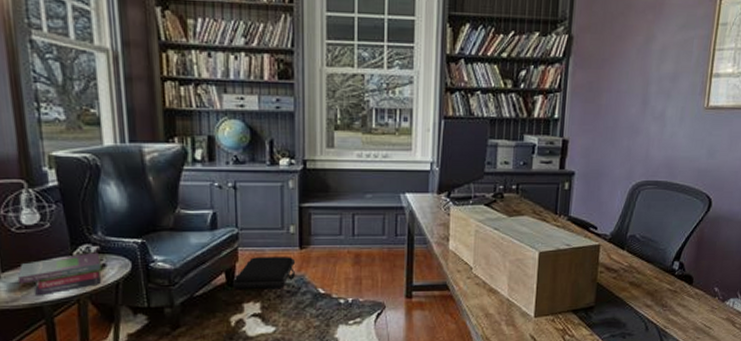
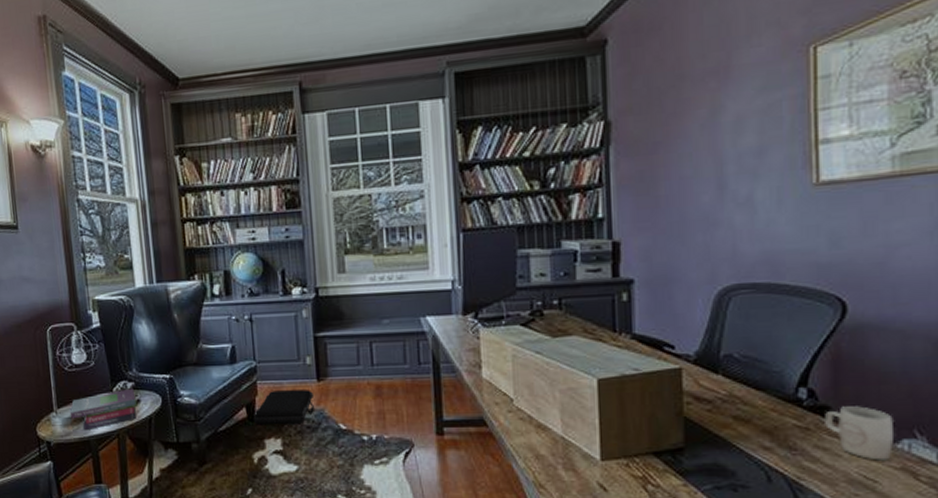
mug: none [686,275,727,314] -> present [825,406,893,461]

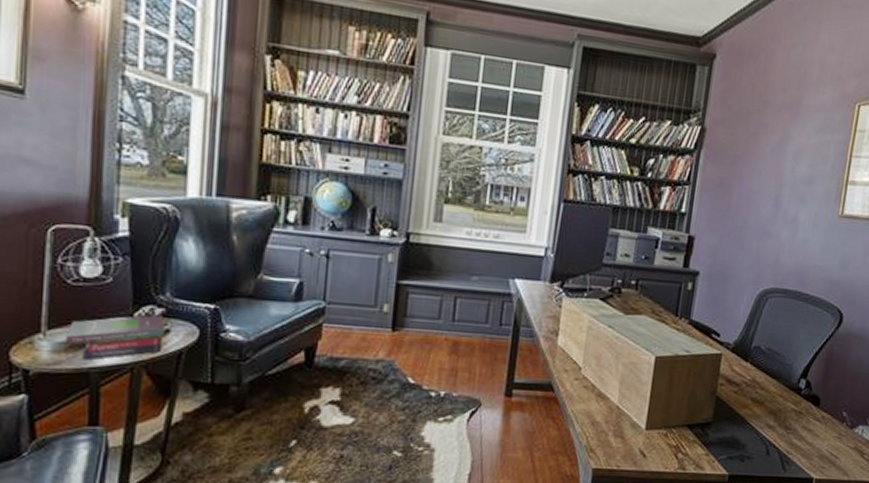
briefcase: present [253,390,314,424] -> none [311,336,385,374]
mug: present [825,406,893,461] -> none [813,397,856,441]

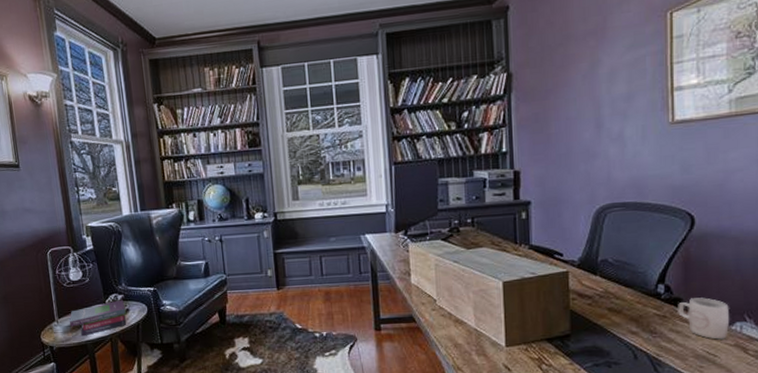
mug: none [813,397,856,441] -> present [678,297,729,340]

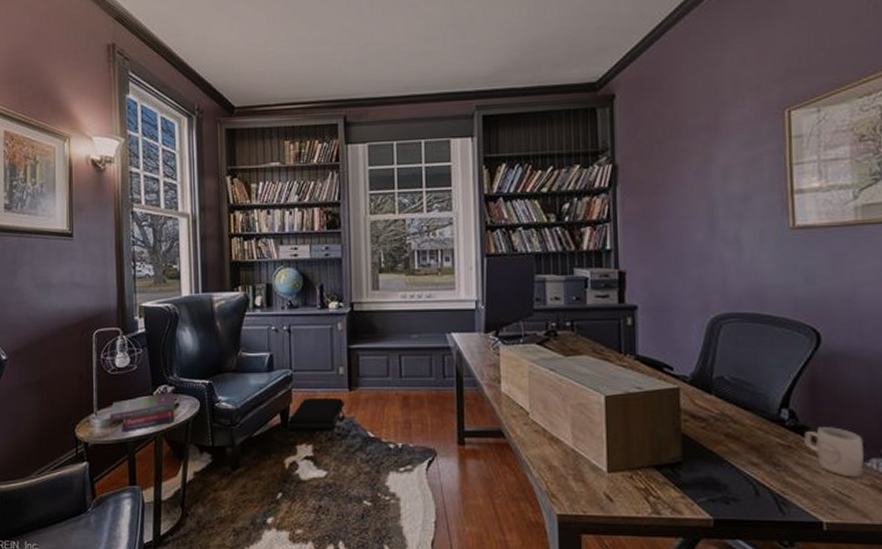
briefcase: none [224,297,275,327] -> present [286,398,345,430]

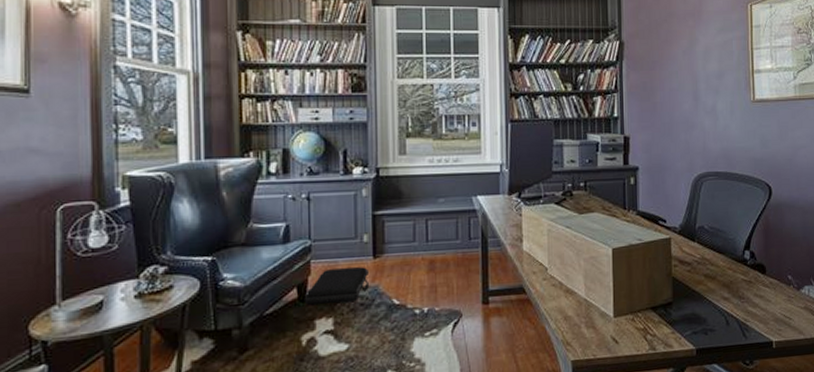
books: present [110,392,176,431] -> none [80,273,170,323]
mug: present [804,427,864,478] -> none [760,263,800,303]

